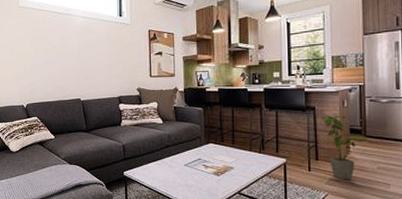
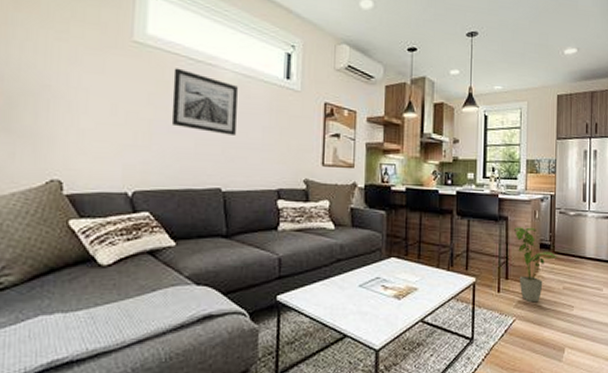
wall art: none [45,20,87,61] -> present [171,68,238,135]

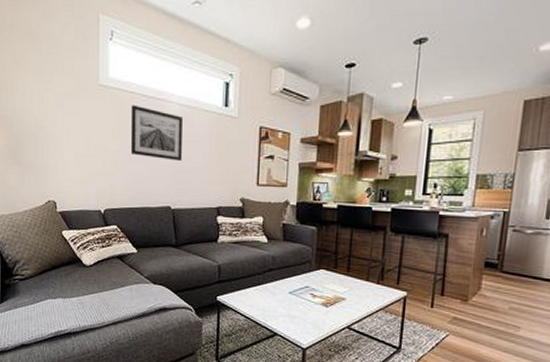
house plant: present [513,227,557,303] -> none [454,244,505,321]

